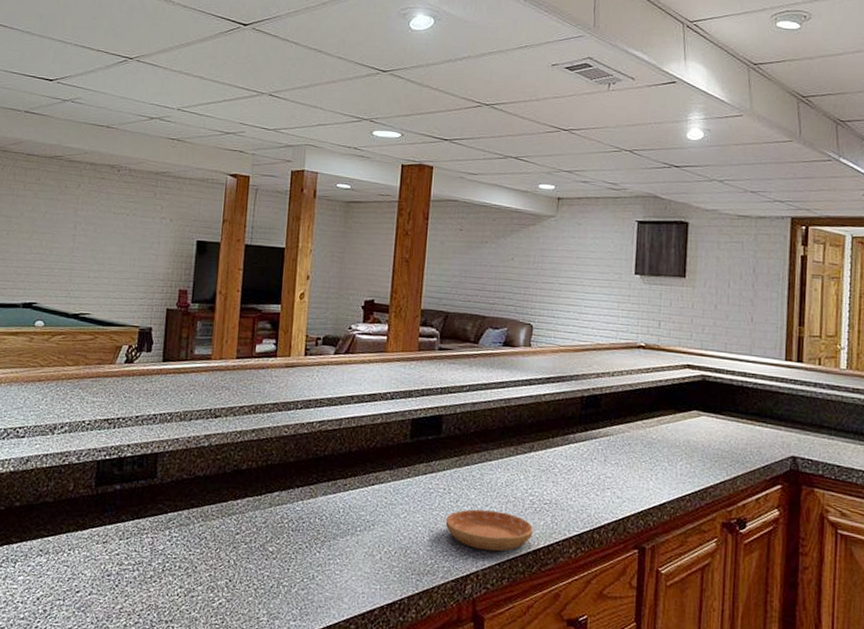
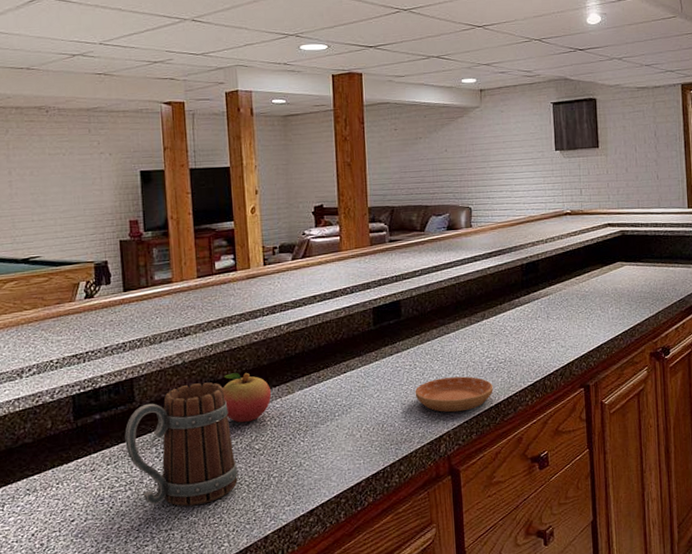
beer mug: none [140,469,248,601] -> present [125,382,239,507]
fruit: none [244,465,293,521] -> present [222,373,271,423]

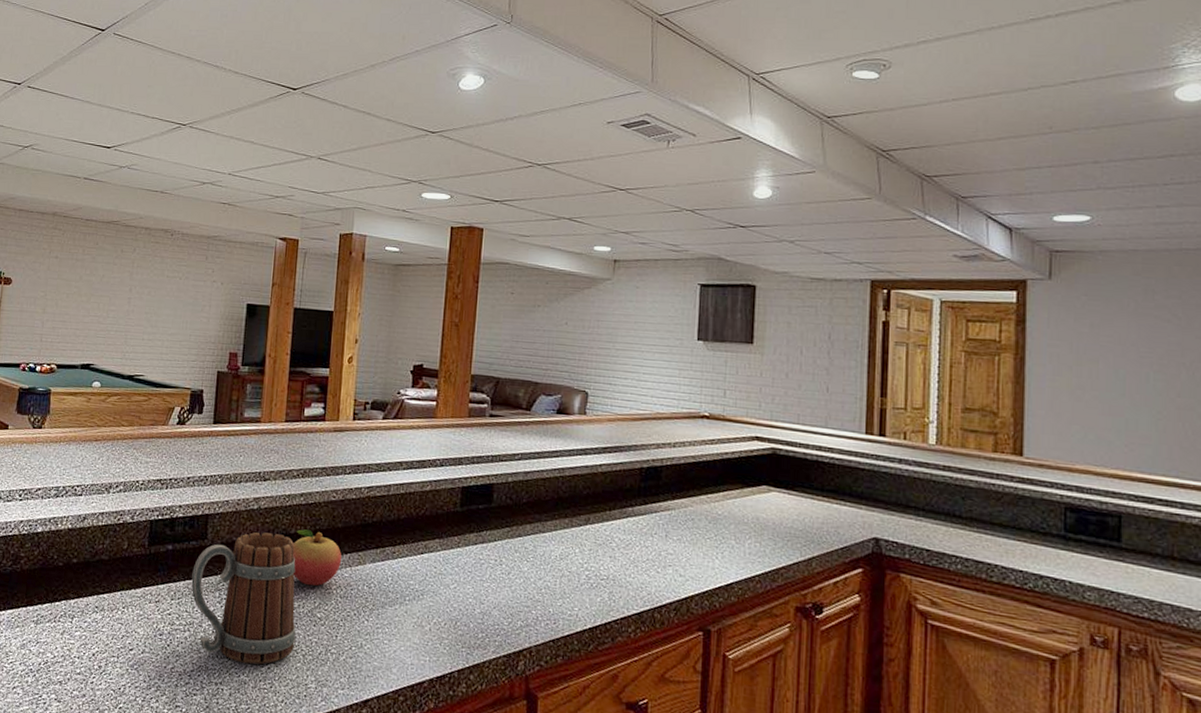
saucer: present [415,376,493,413] -> none [496,582,590,628]

